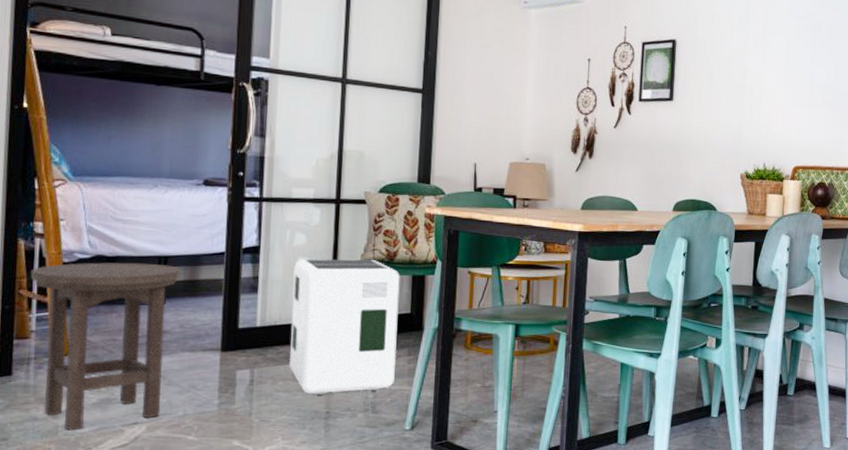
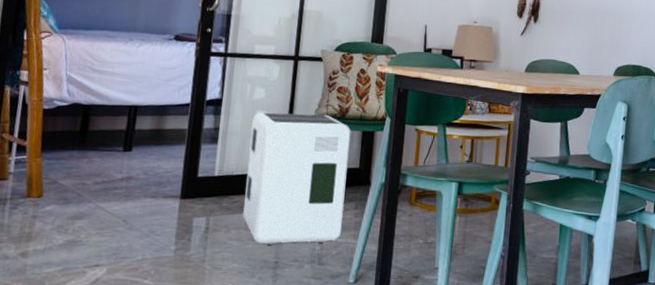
stool: present [30,262,181,431] -> none [13,110,149,270]

